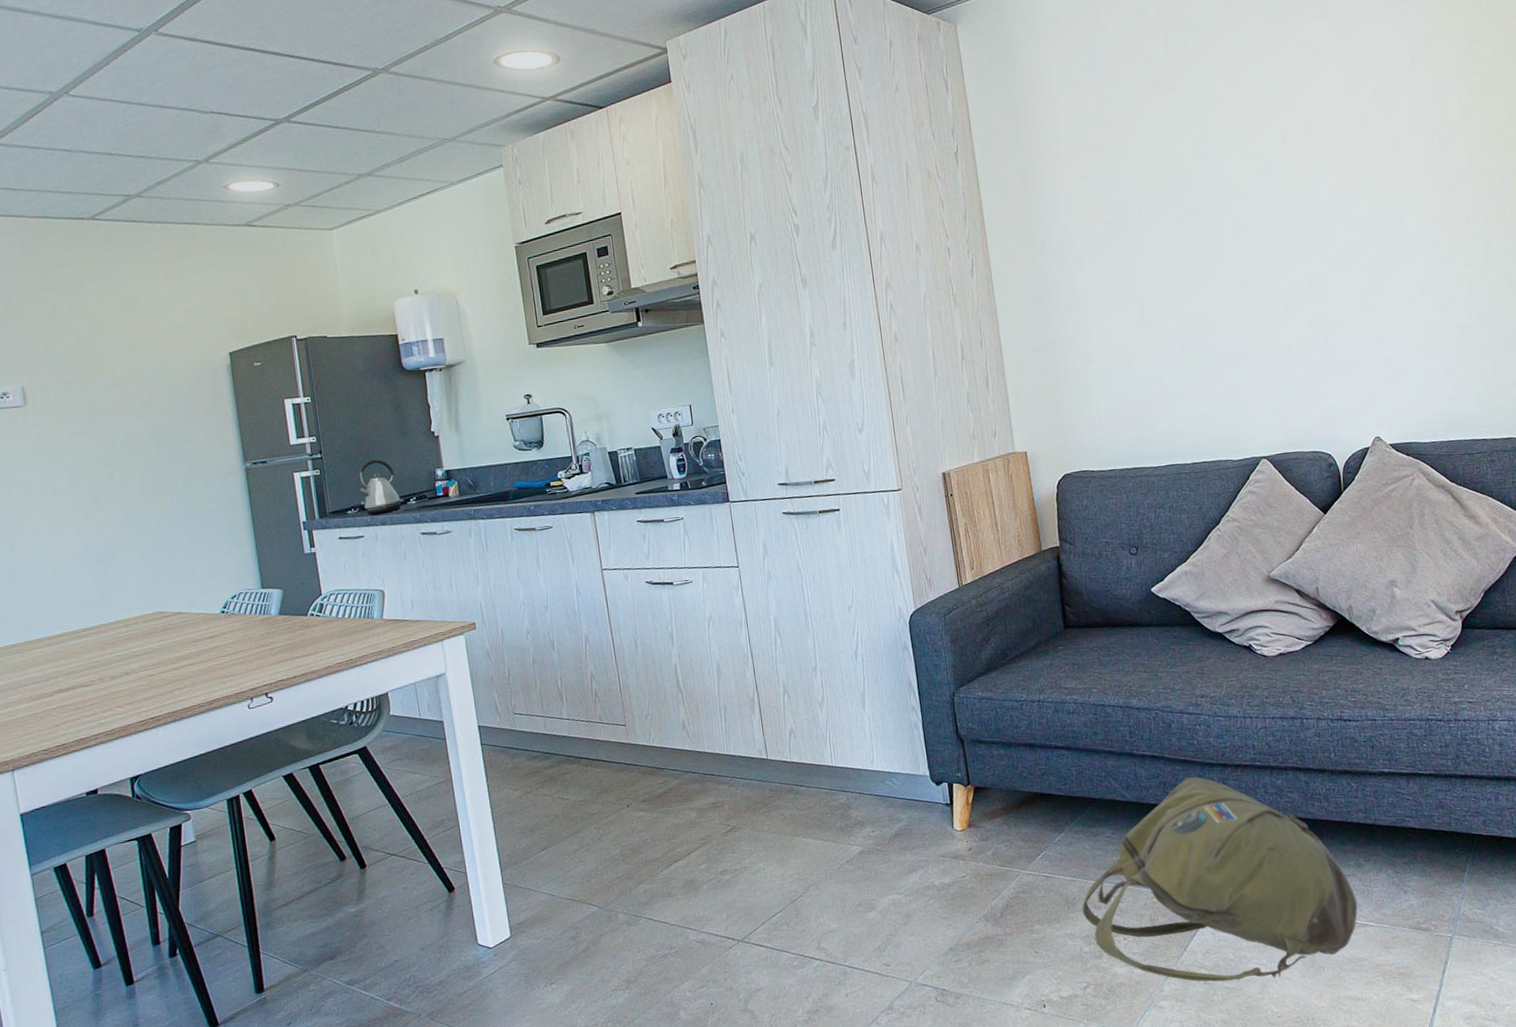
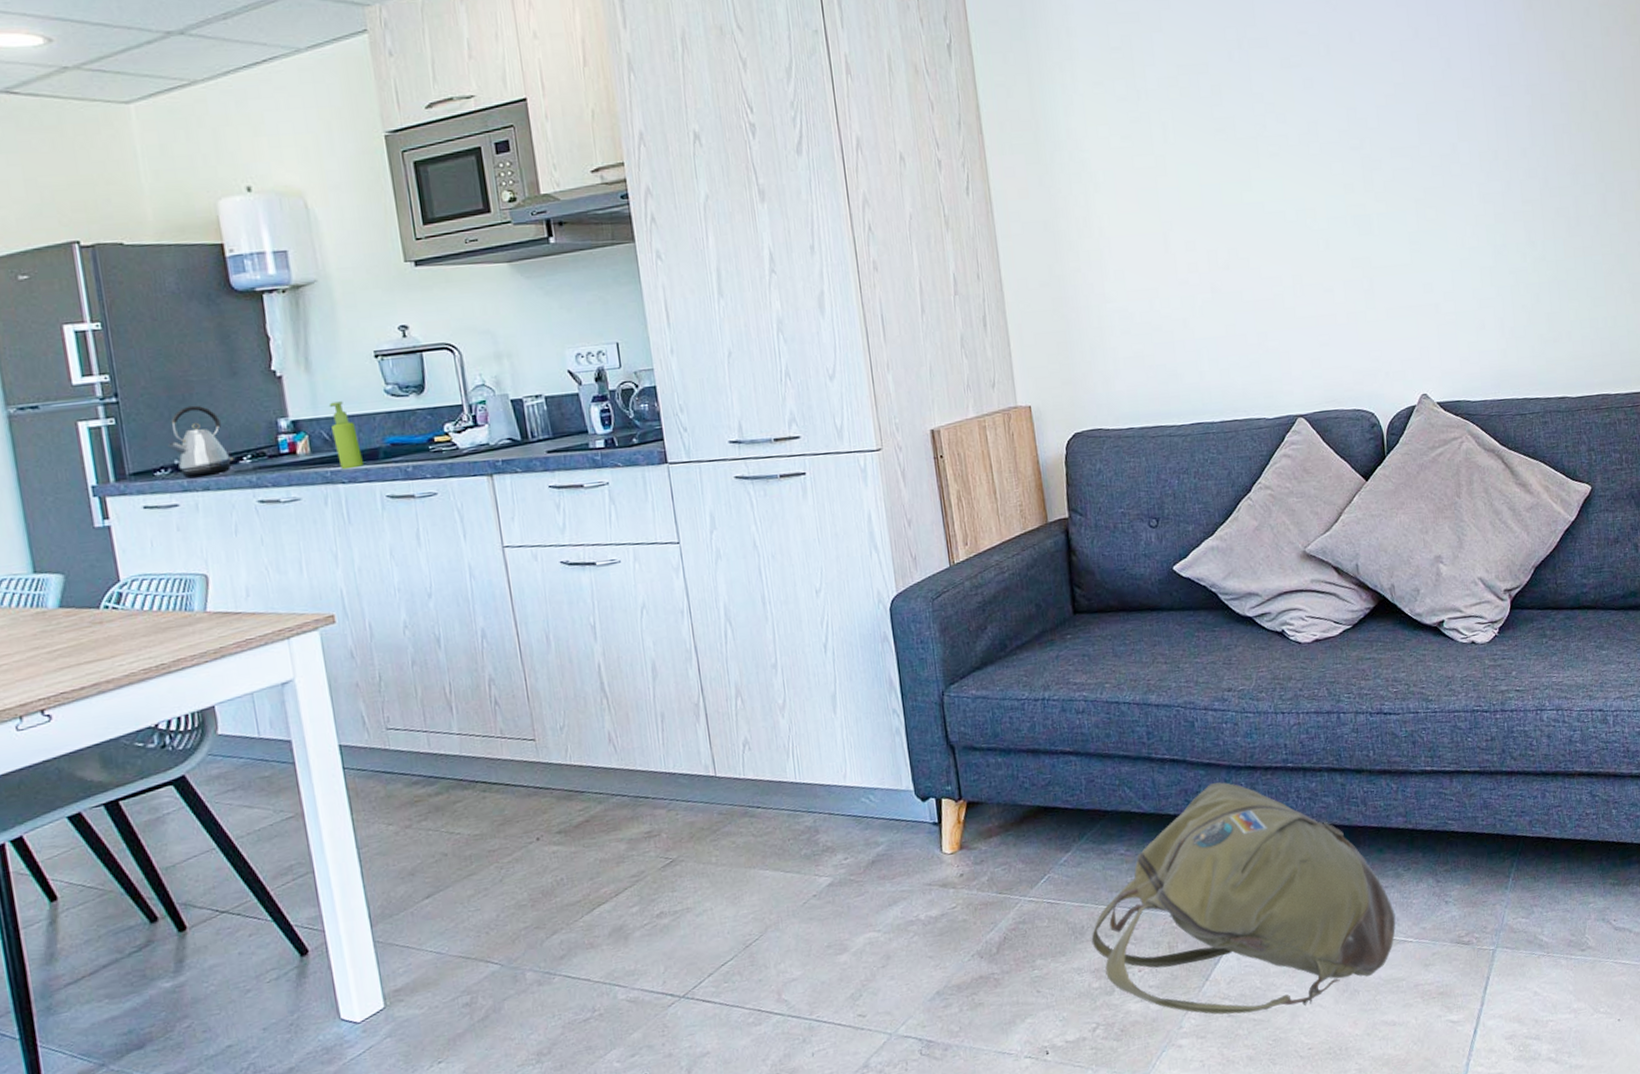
soap dispenser: none [472,455,498,509] -> present [328,401,364,470]

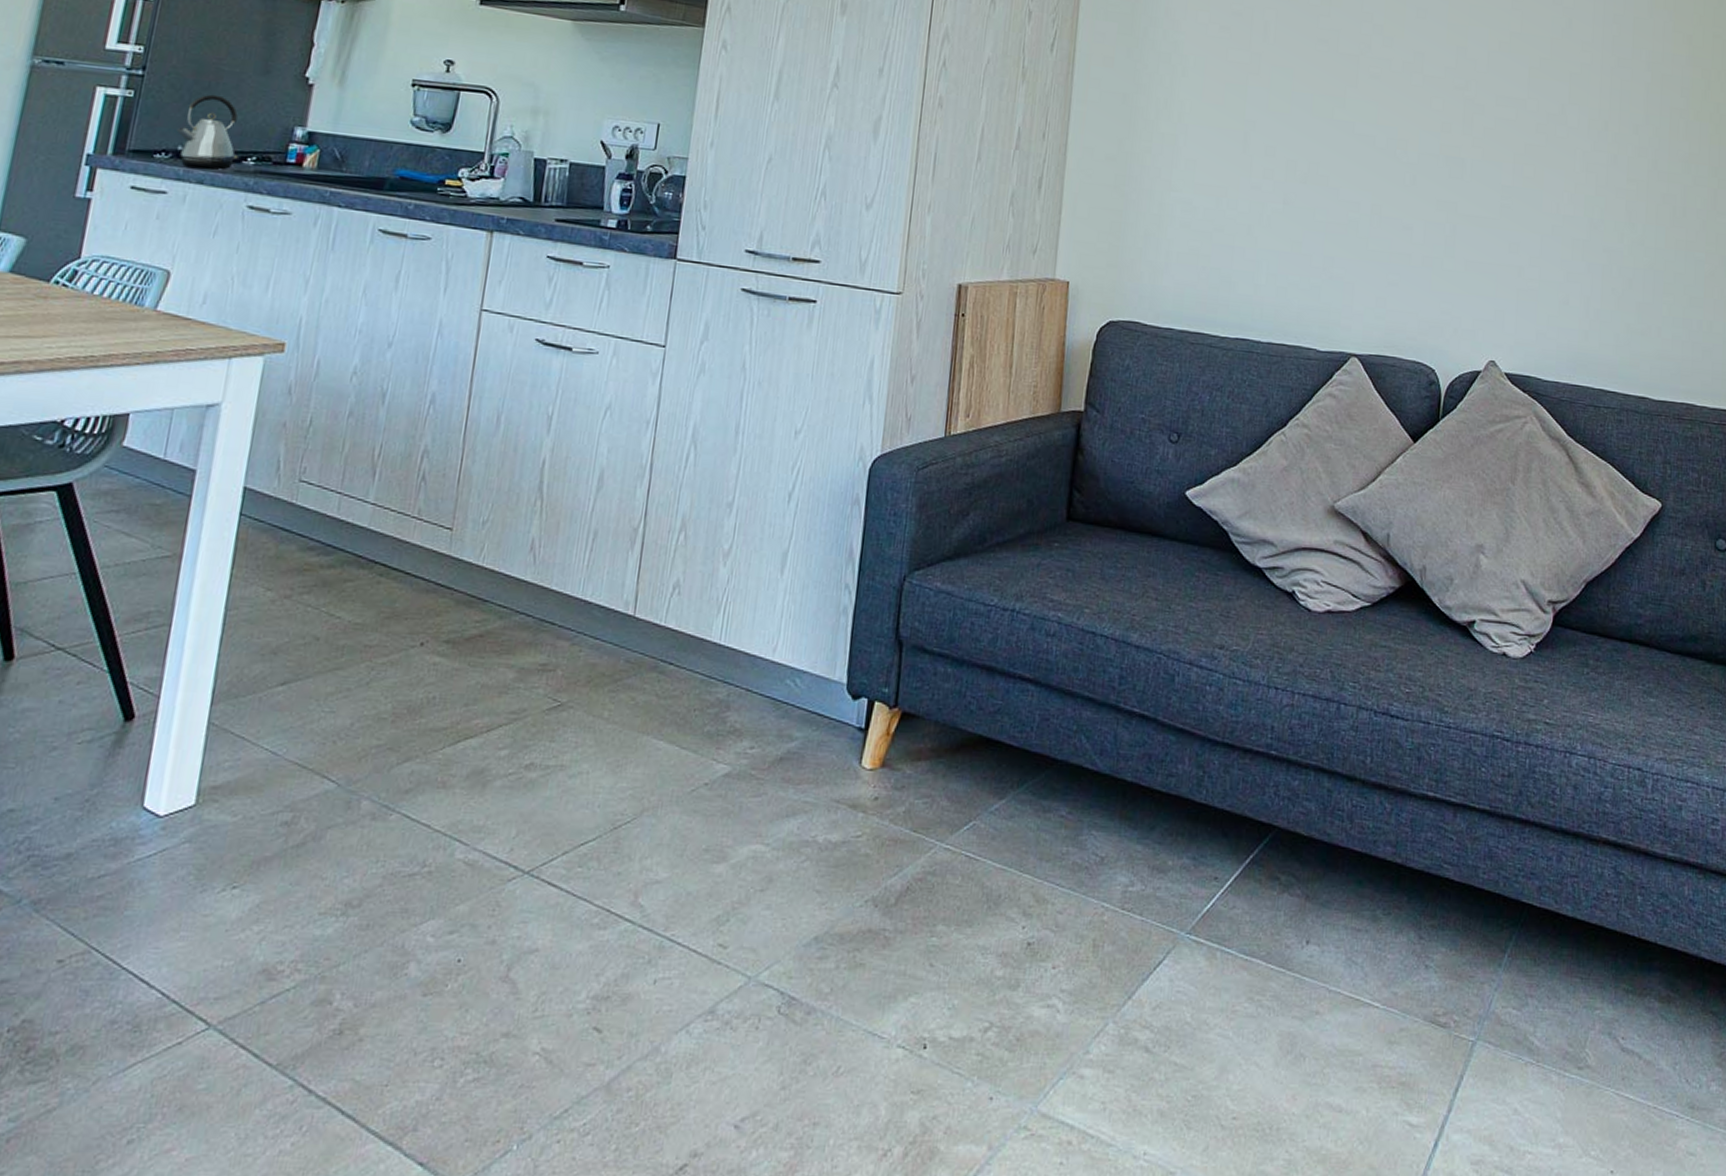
soap dispenser: present [328,401,364,470] -> none [342,121,370,194]
backpack: present [1091,782,1396,1015] -> none [1005,754,1364,1060]

